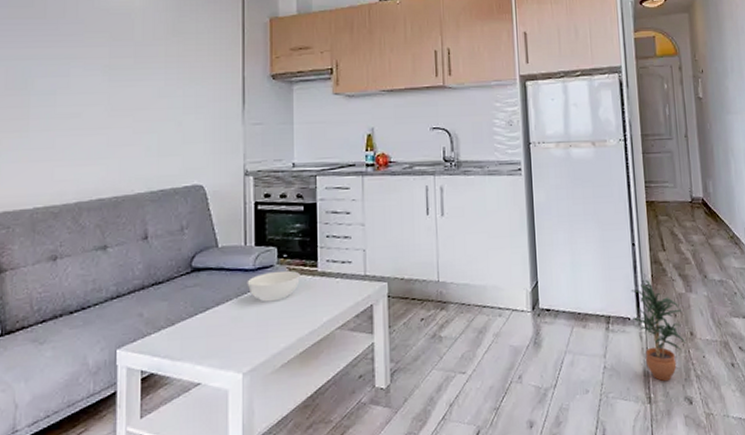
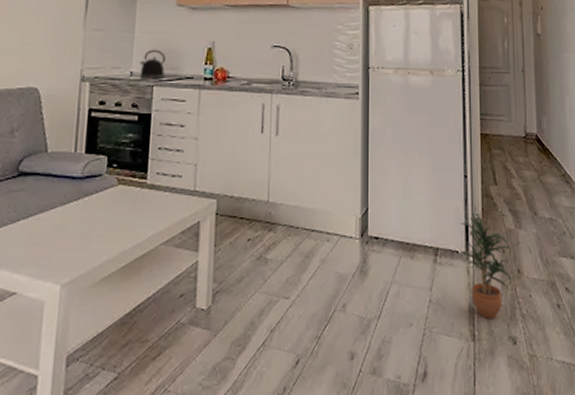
bowl: present [247,270,300,302] -> none [73,180,129,212]
kettle: none [300,139,328,170] -> present [139,49,166,80]

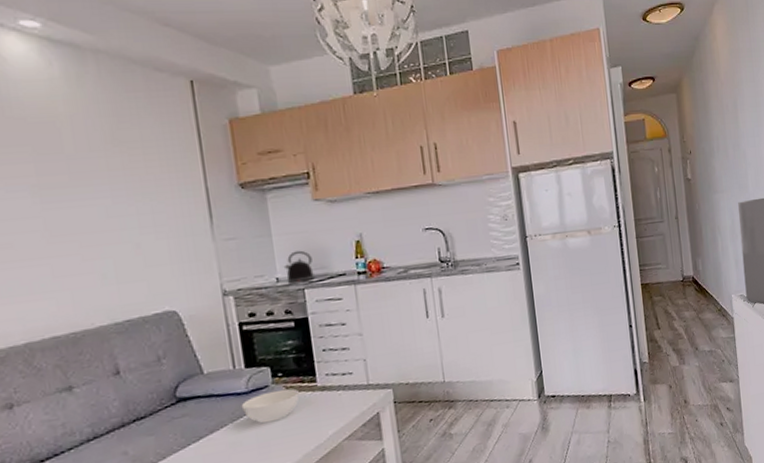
bowl: none [73,180,129,212] -> present [241,388,300,424]
potted plant: present [460,214,513,318] -> none [629,358,681,447]

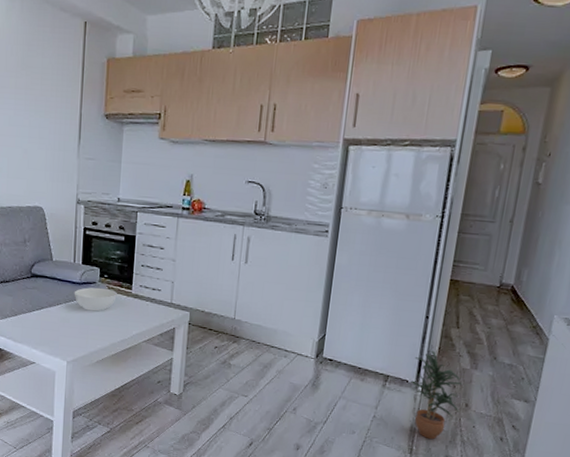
kettle: present [283,250,316,284] -> none [125,179,149,207]
potted plant: none [629,358,681,447] -> present [411,351,463,439]

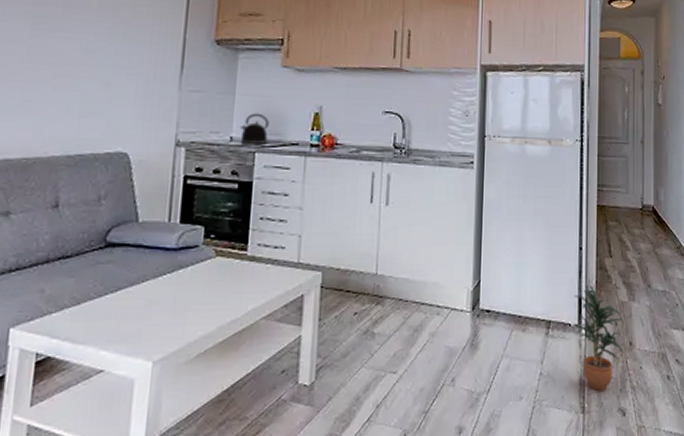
bowl: present [74,287,117,312] -> none [167,252,227,285]
kettle: none [125,179,149,207] -> present [239,113,269,146]

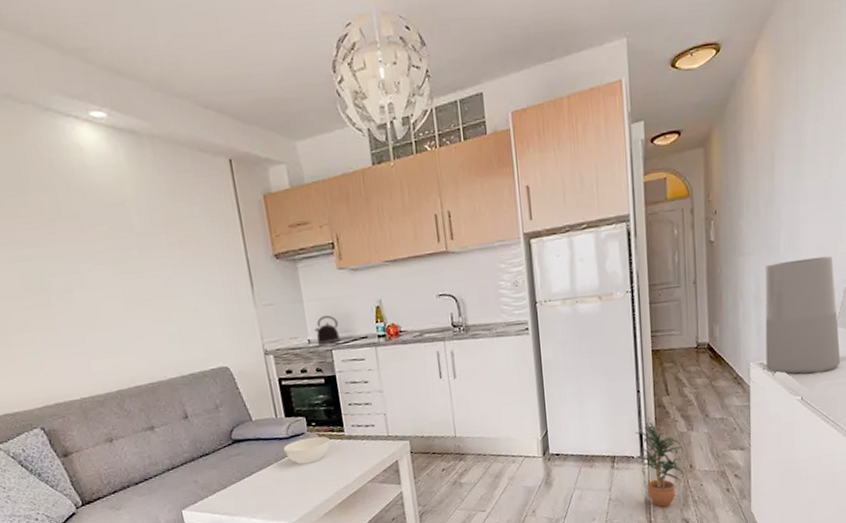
bowl: none [167,252,227,285] -> present [283,436,330,465]

